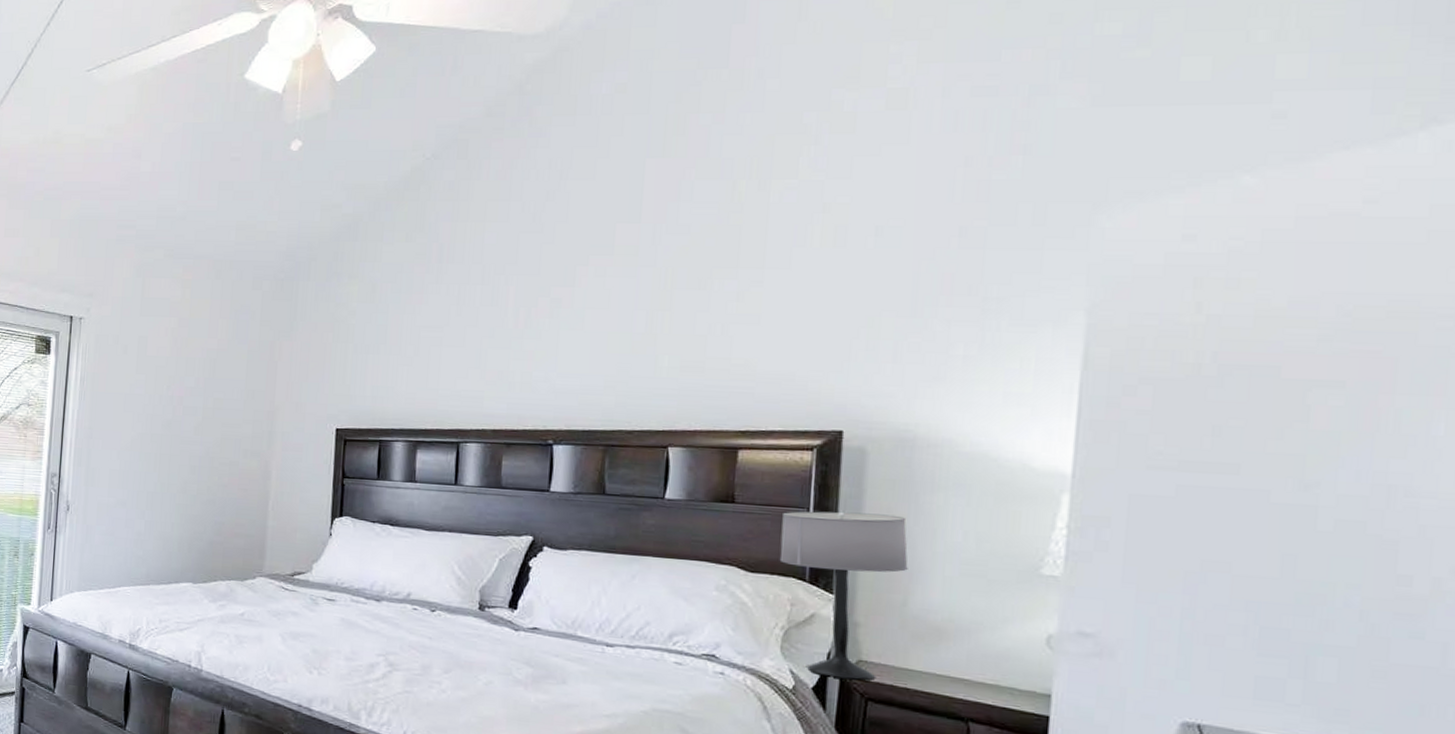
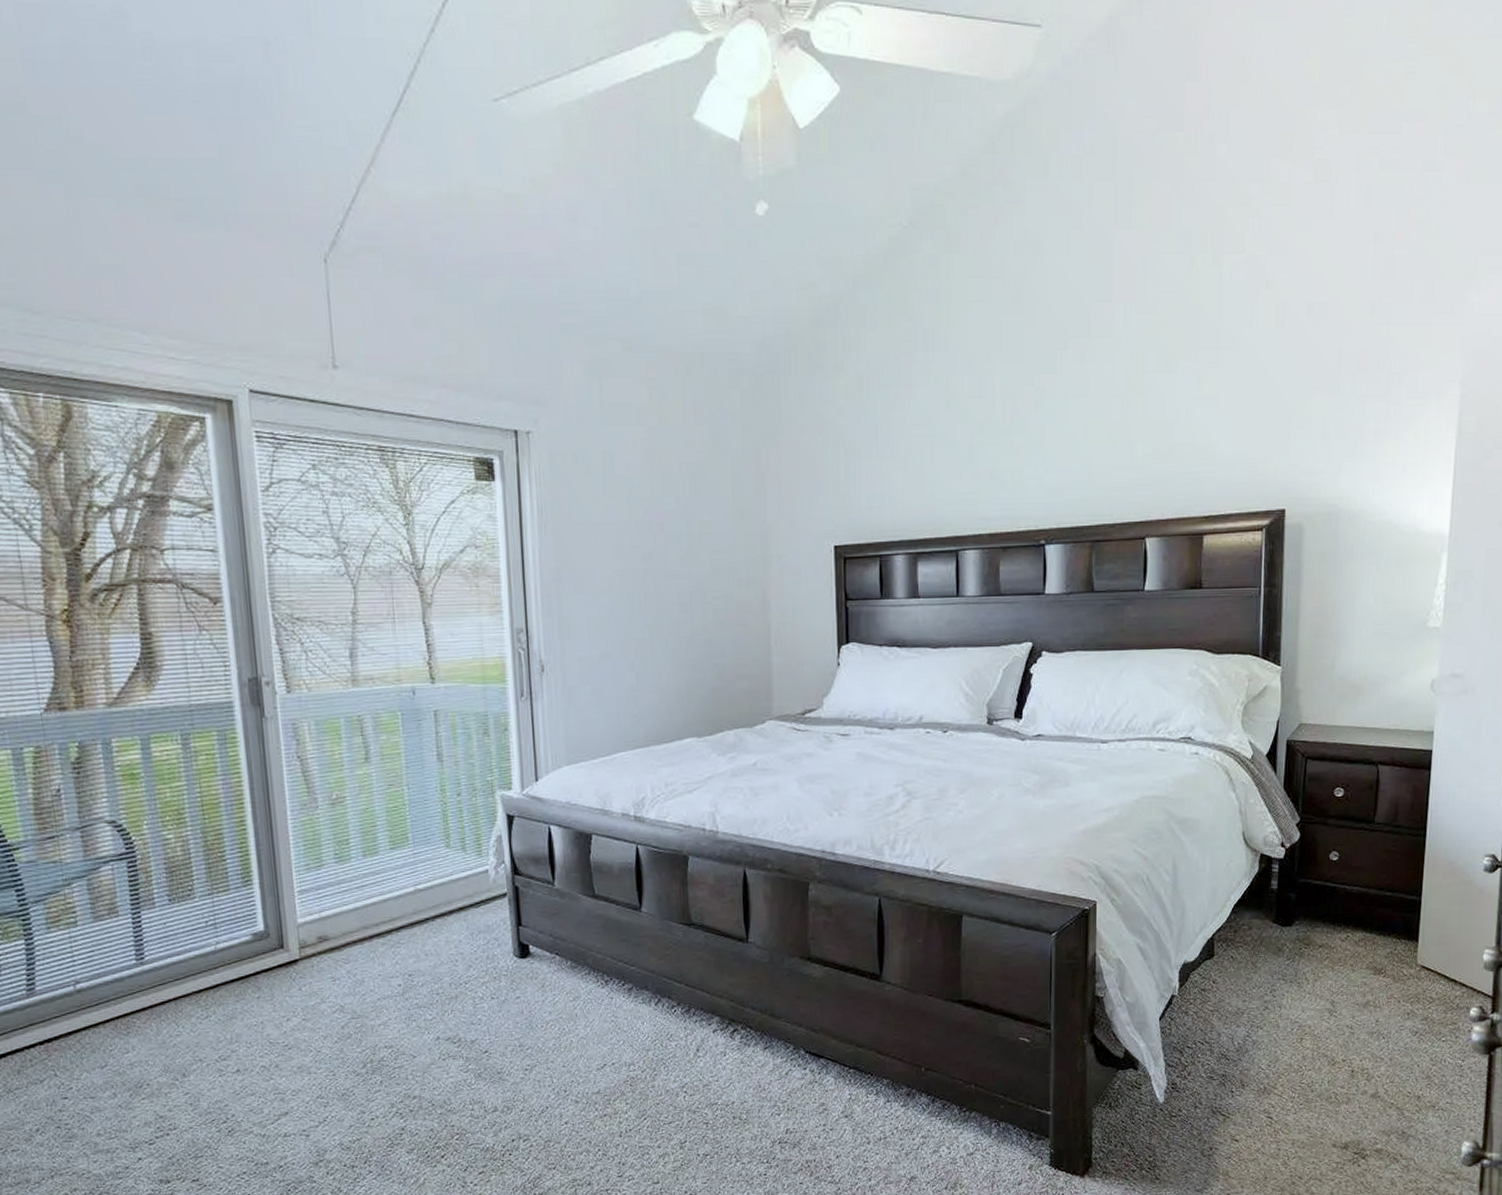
table lamp: present [779,511,908,682] -> none [1239,586,1335,744]

